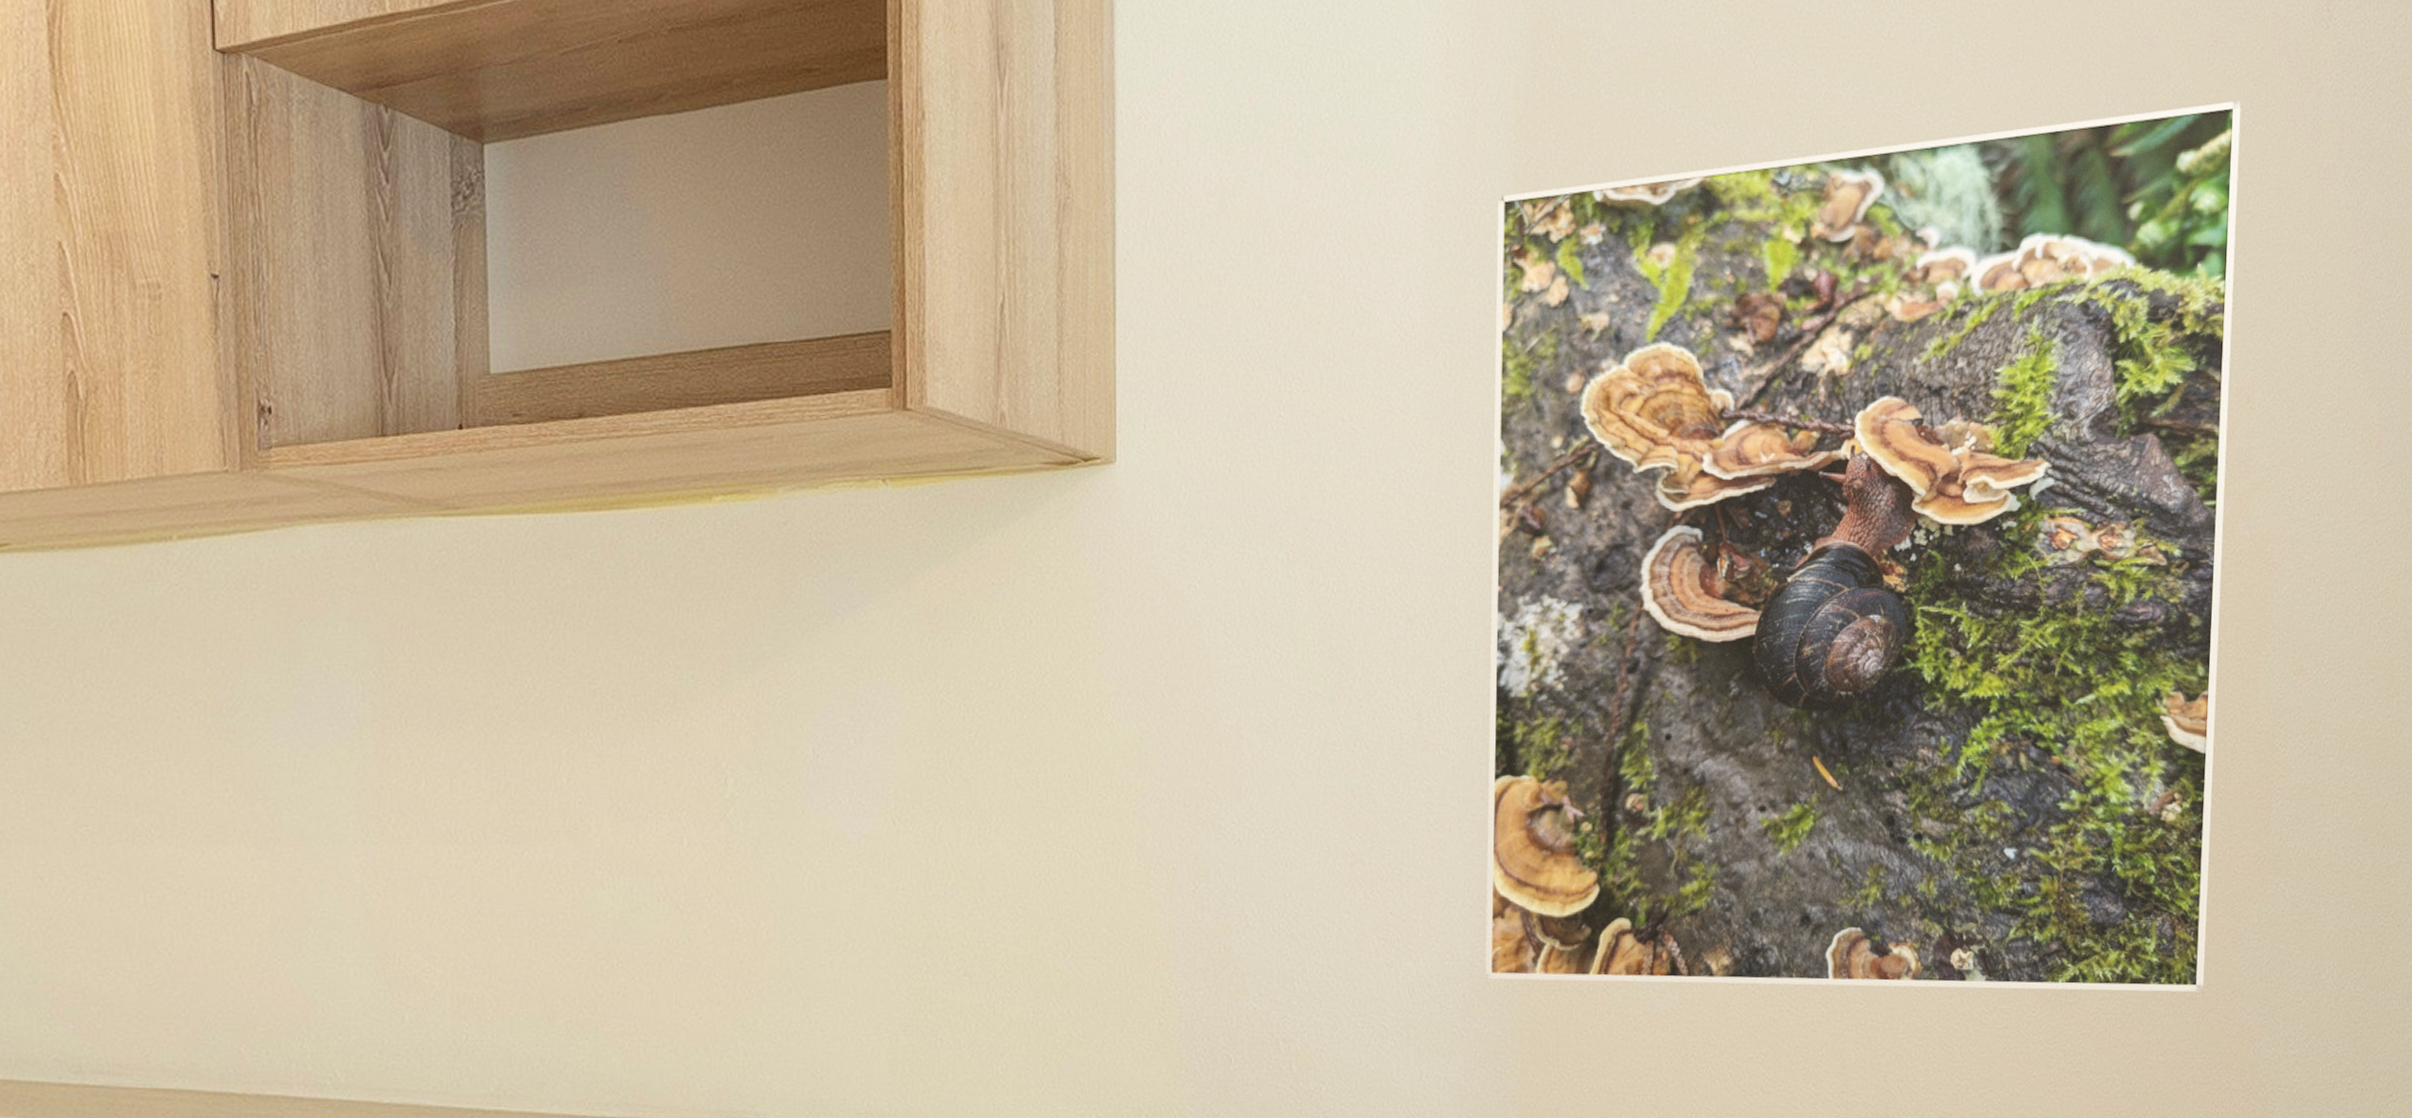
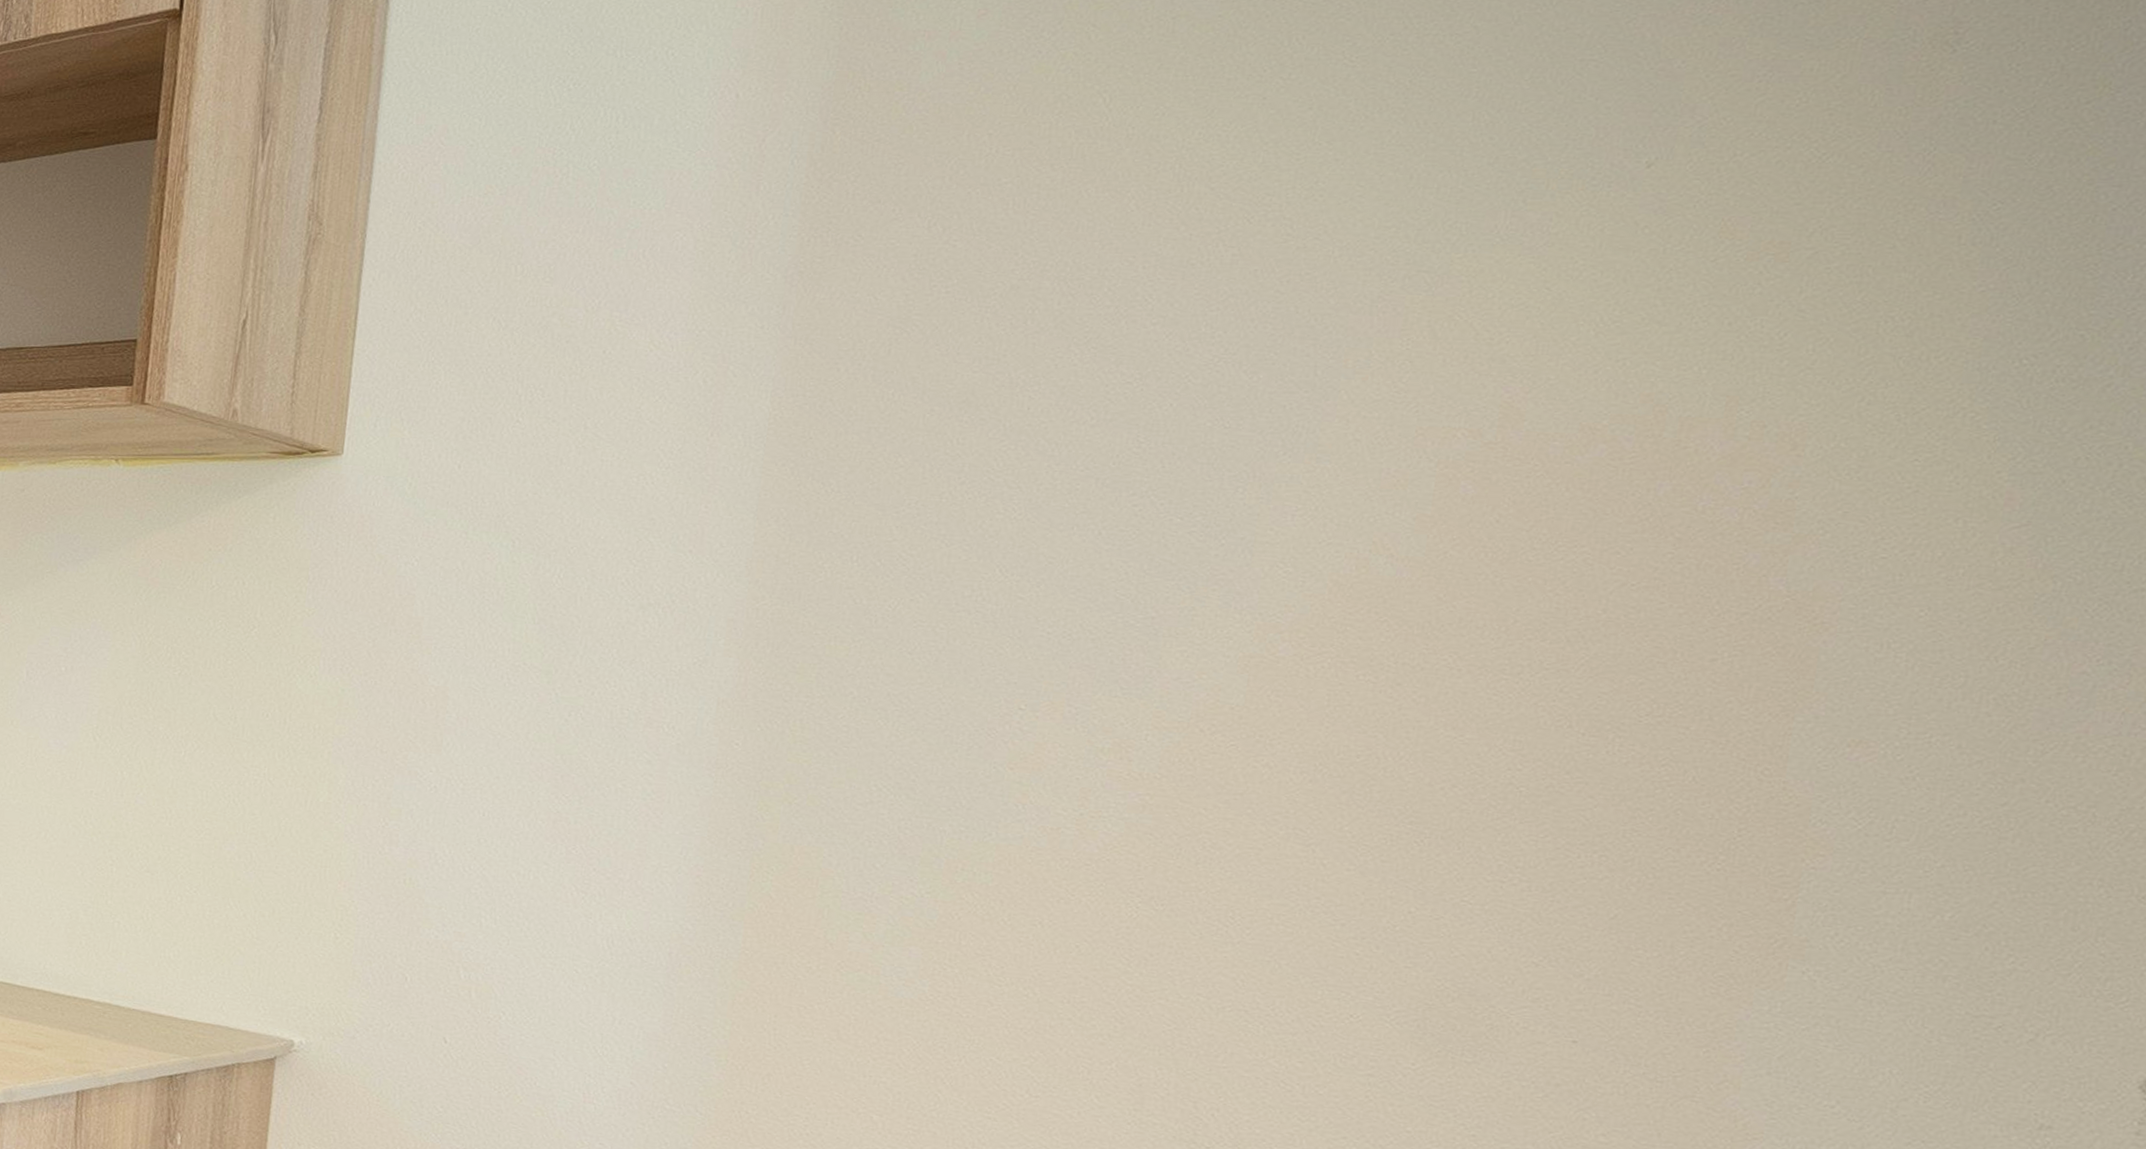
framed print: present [1485,100,2242,992] -> none [696,131,1807,1076]

